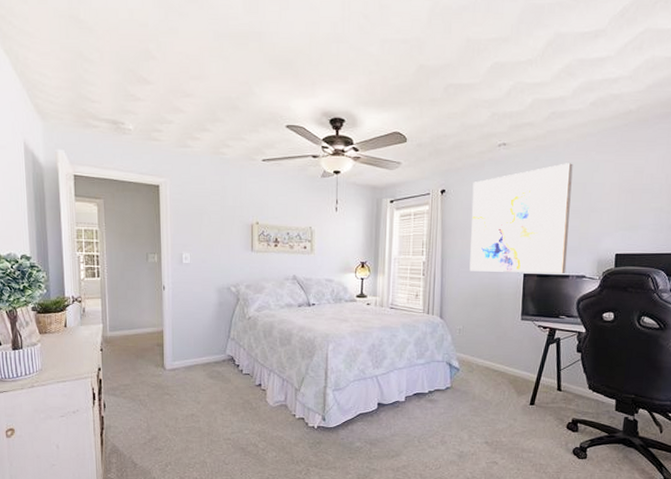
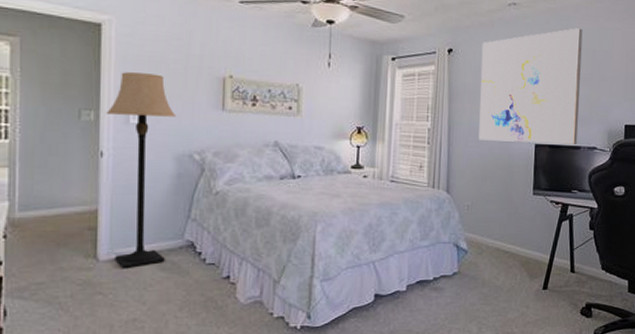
lamp: none [166,223,217,377] -> present [107,72,177,269]

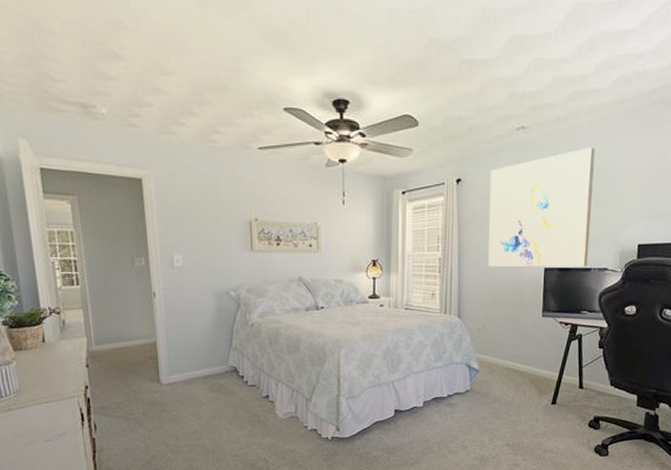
lamp: present [107,72,177,269] -> none [154,221,214,391]

